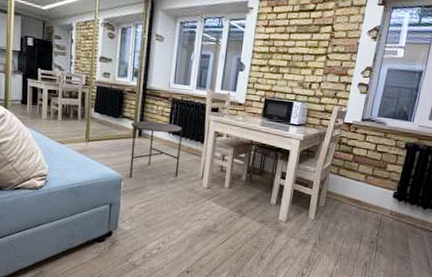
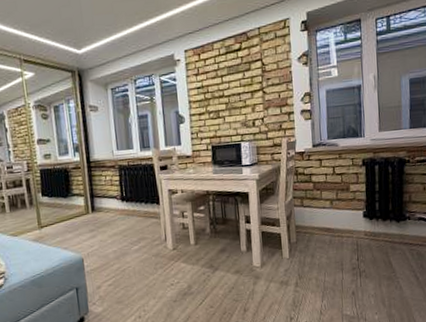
side table: present [129,120,183,178] -> none [81,191,141,256]

